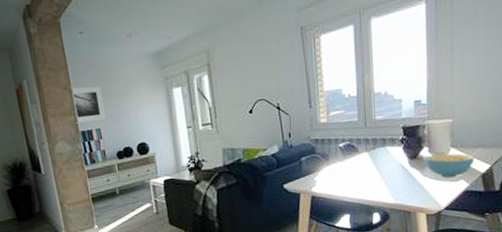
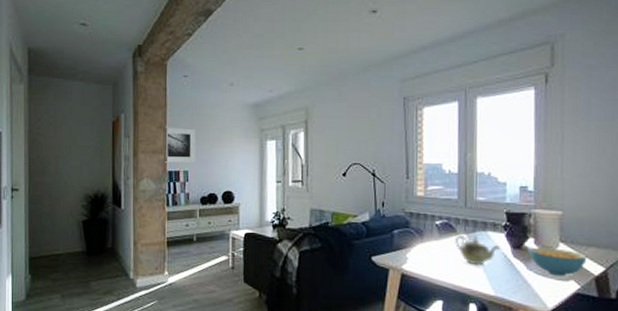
teapot: none [358,153,400,179] -> present [455,236,502,266]

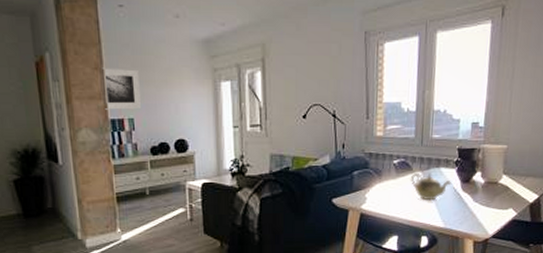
cereal bowl: present [530,247,587,277] -> none [476,180,525,206]

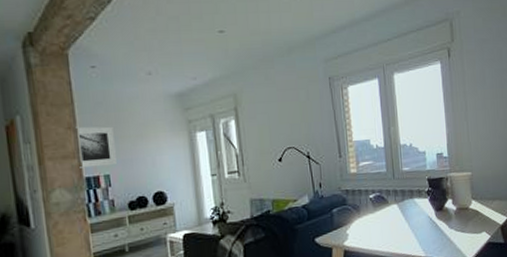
teapot: present [411,173,452,201] -> none [388,204,427,231]

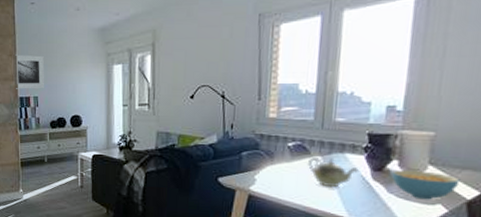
teapot: none [388,204,427,231] -> present [308,158,360,188]
cereal bowl: none [449,205,494,230] -> present [392,169,460,200]

